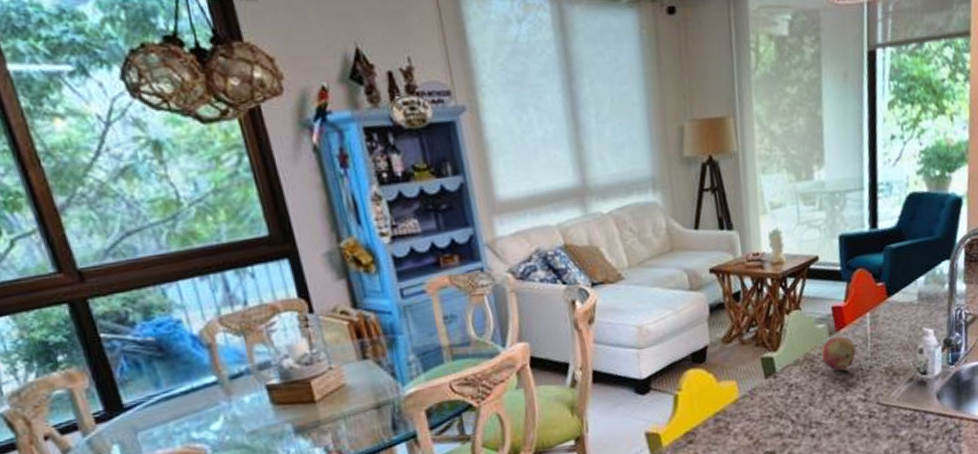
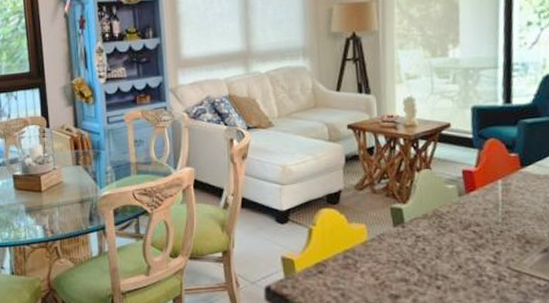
fruit: present [822,336,856,371] -> none [450,198,486,230]

